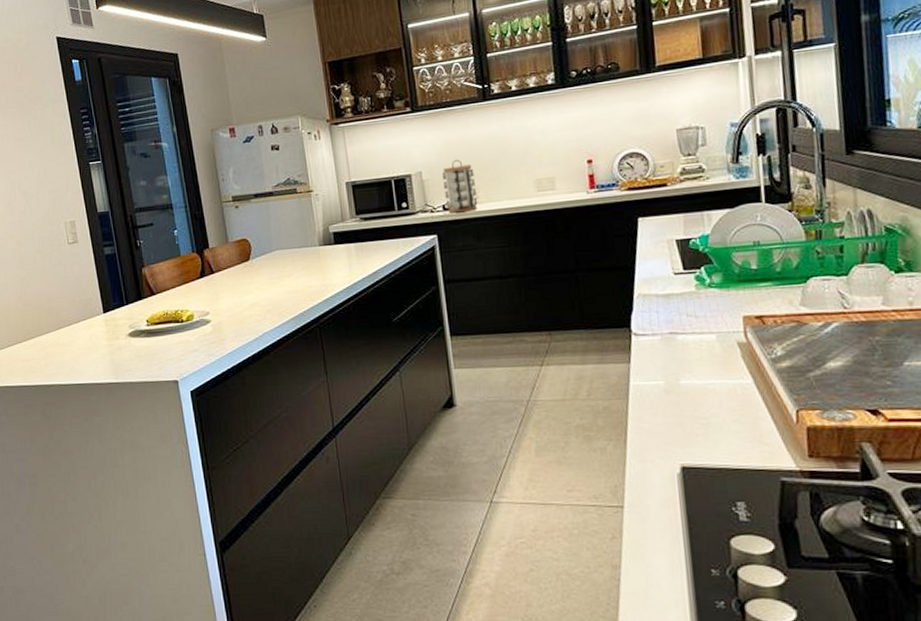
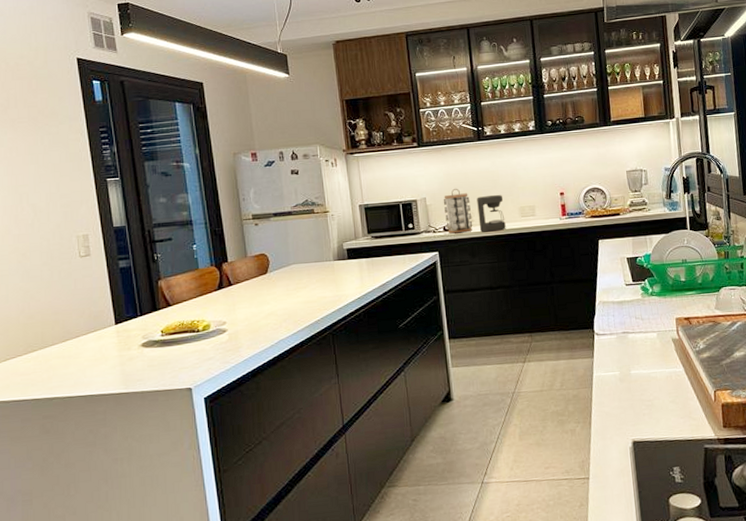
coffee maker: none [482,165,519,211] -> present [477,194,506,232]

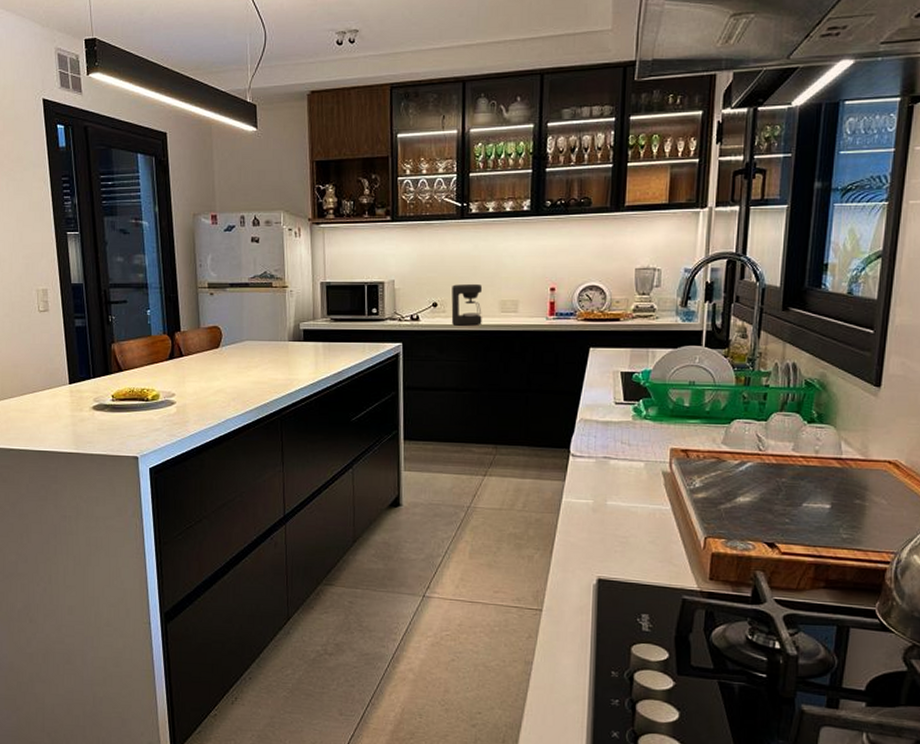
spice rack: present [443,188,473,234] -> none [413,272,445,324]

